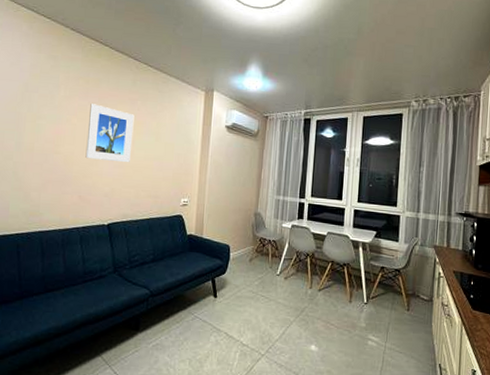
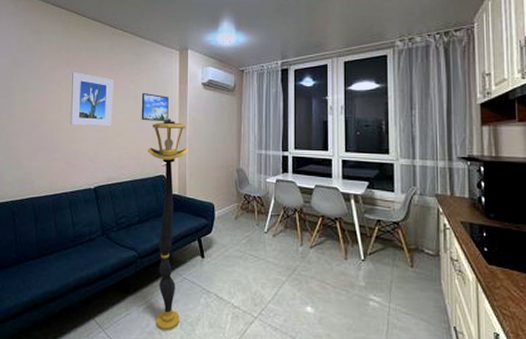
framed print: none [161,131,191,162] -> present [141,93,169,122]
floor lamp: none [164,159,208,368] -> present [148,119,189,331]

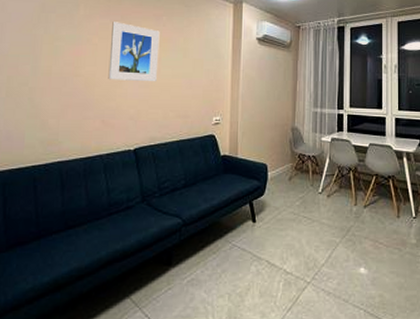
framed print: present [141,93,169,122] -> none [190,47,221,78]
floor lamp: present [148,119,189,331] -> none [197,74,241,305]

